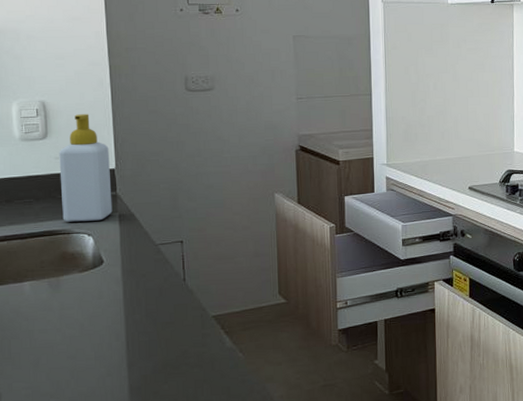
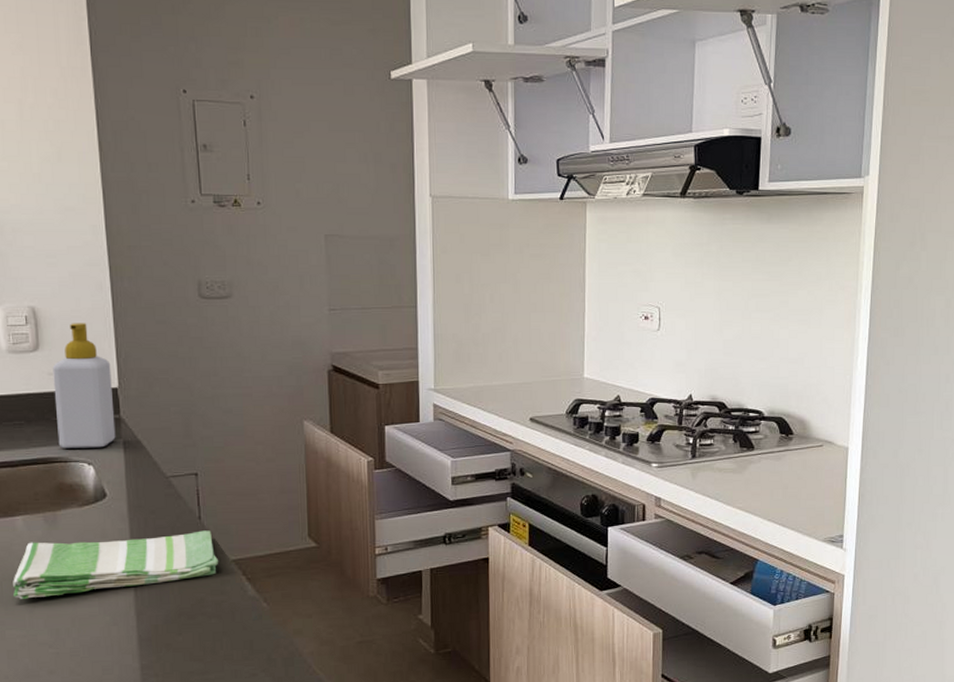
dish towel: none [19,290,201,355] -> present [12,530,219,599]

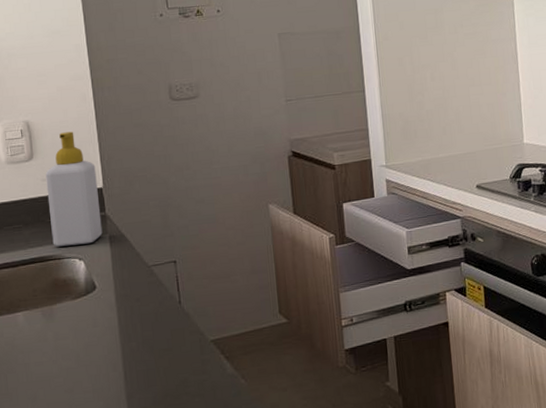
dish towel: present [12,530,219,599] -> none [16,313,199,390]

